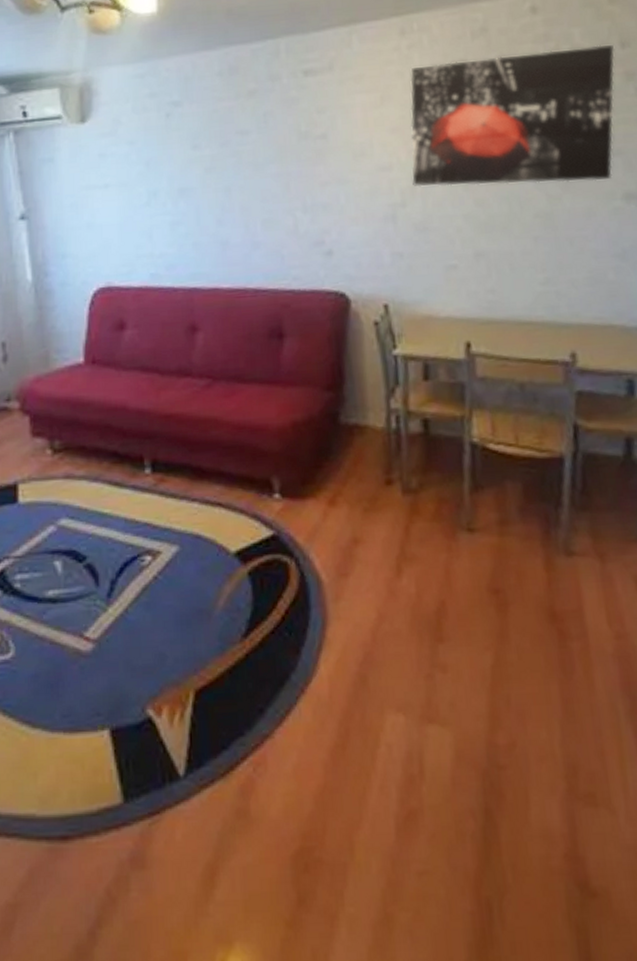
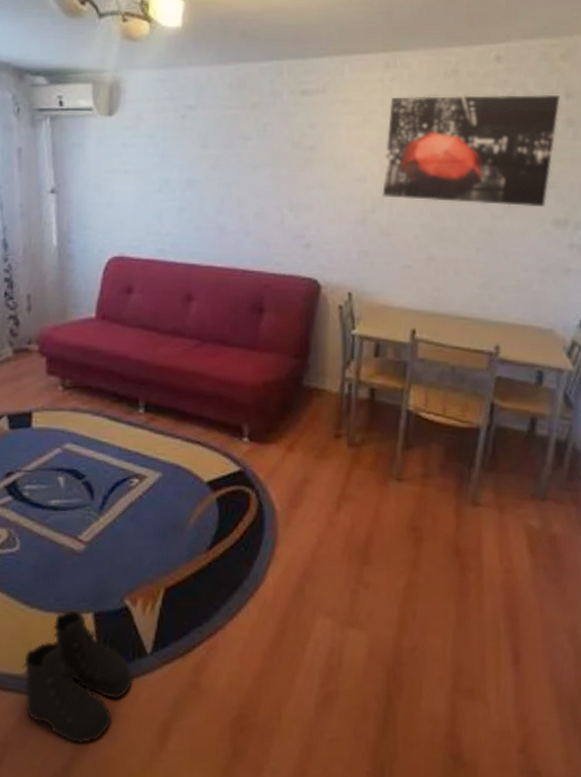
boots: none [28,726,166,900] -> present [22,610,133,744]

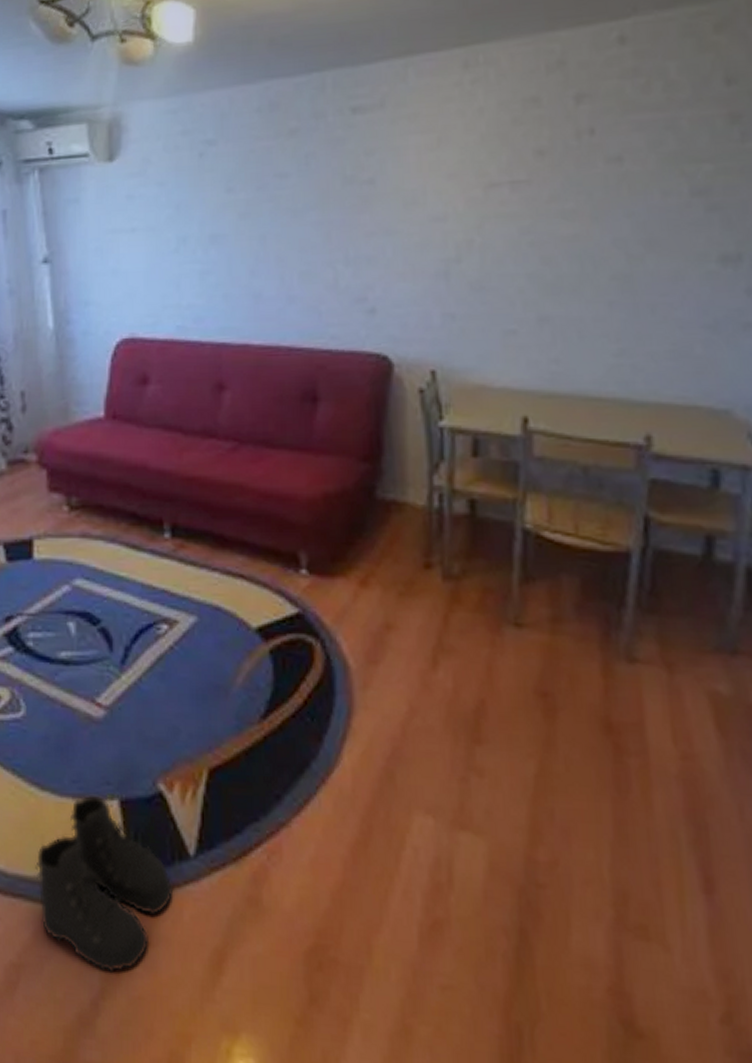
wall art: present [382,94,561,207] -> none [469,81,719,241]

